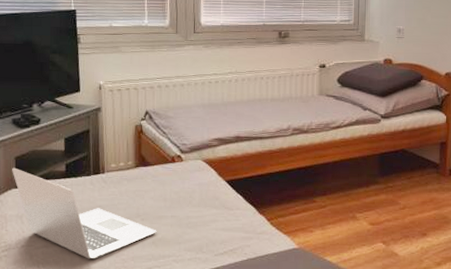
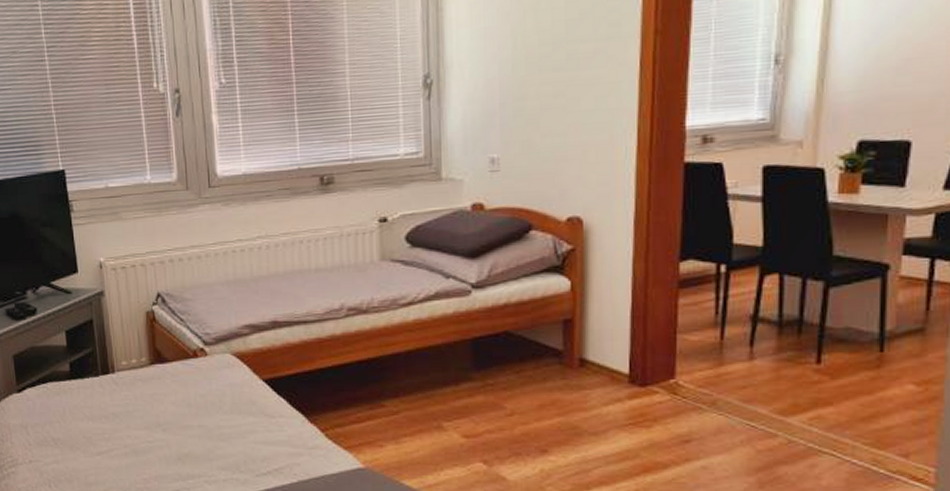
laptop: present [12,167,157,259] -> none [11,368,183,478]

